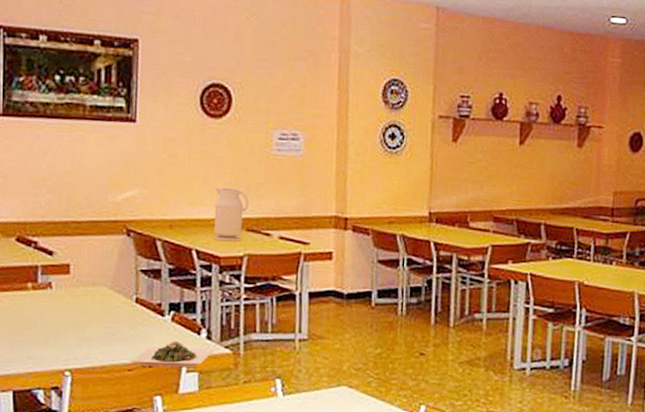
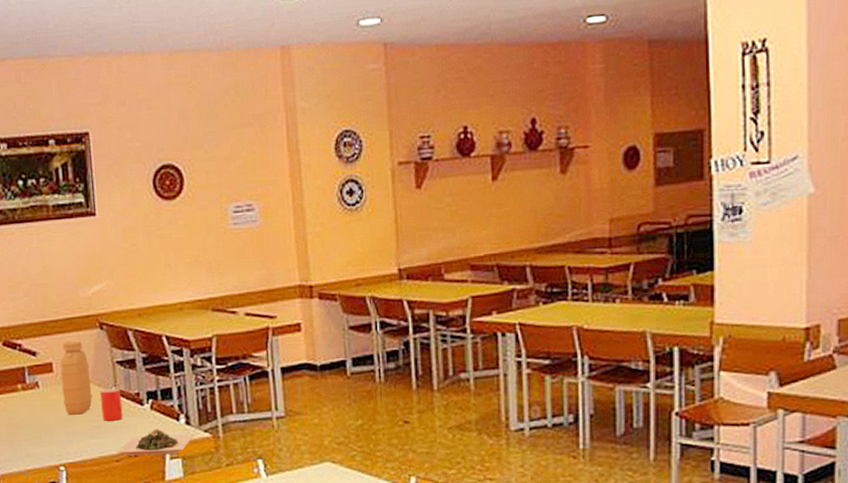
water jug: none [77,244,111,320] -> present [60,340,92,415]
cup: none [118,296,142,330] -> present [99,388,123,421]
water jug: present [213,188,249,242] -> none [177,269,212,325]

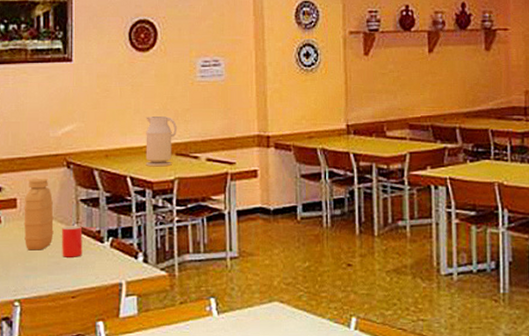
salad: present [117,429,195,456] -> none [74,267,151,293]
water jug: none [177,269,212,325] -> present [146,116,177,167]

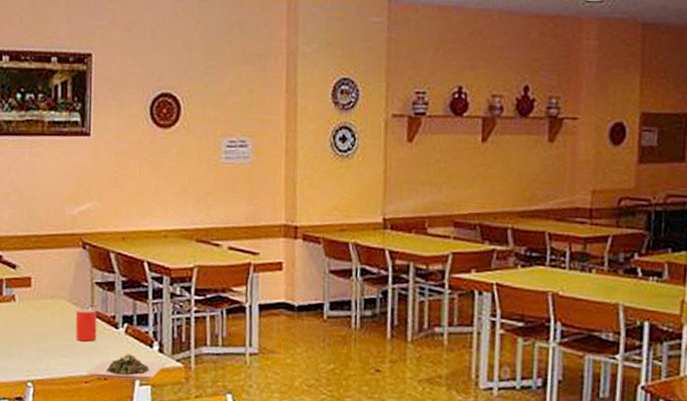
water jug: present [23,178,54,251] -> none [38,257,68,332]
salad: none [74,267,151,293] -> present [87,354,166,382]
water jug: present [146,116,177,167] -> none [164,199,198,253]

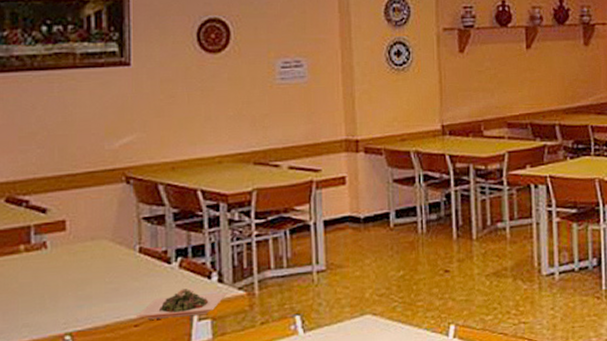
cup: present [75,309,97,342] -> none [120,246,146,283]

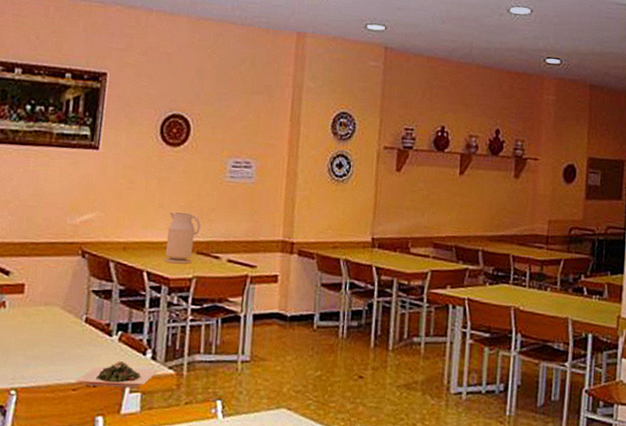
water jug: none [218,123,254,178] -> present [164,212,201,264]

